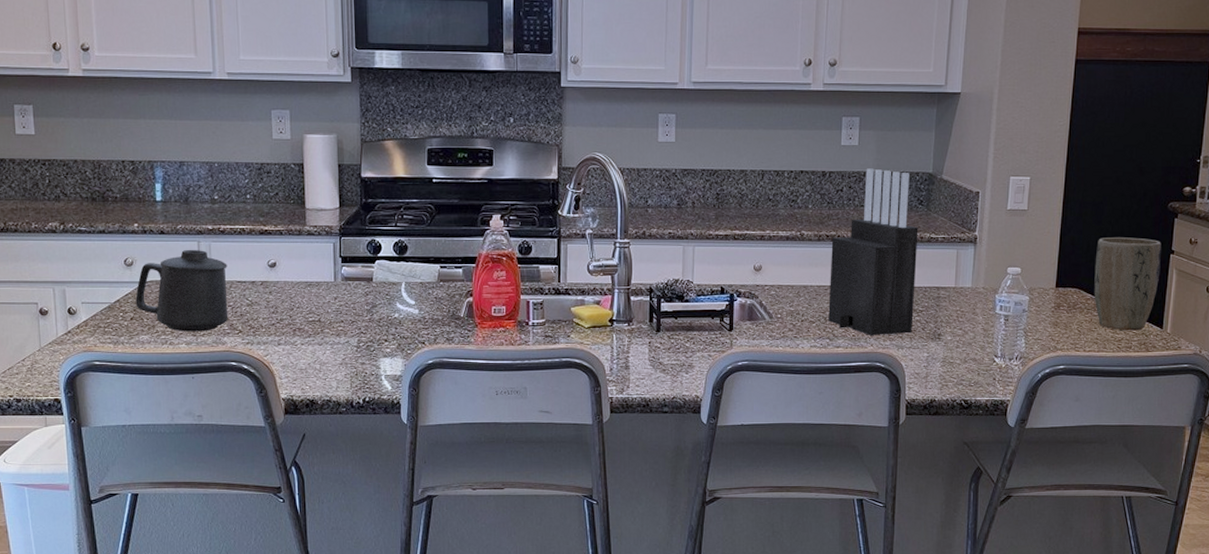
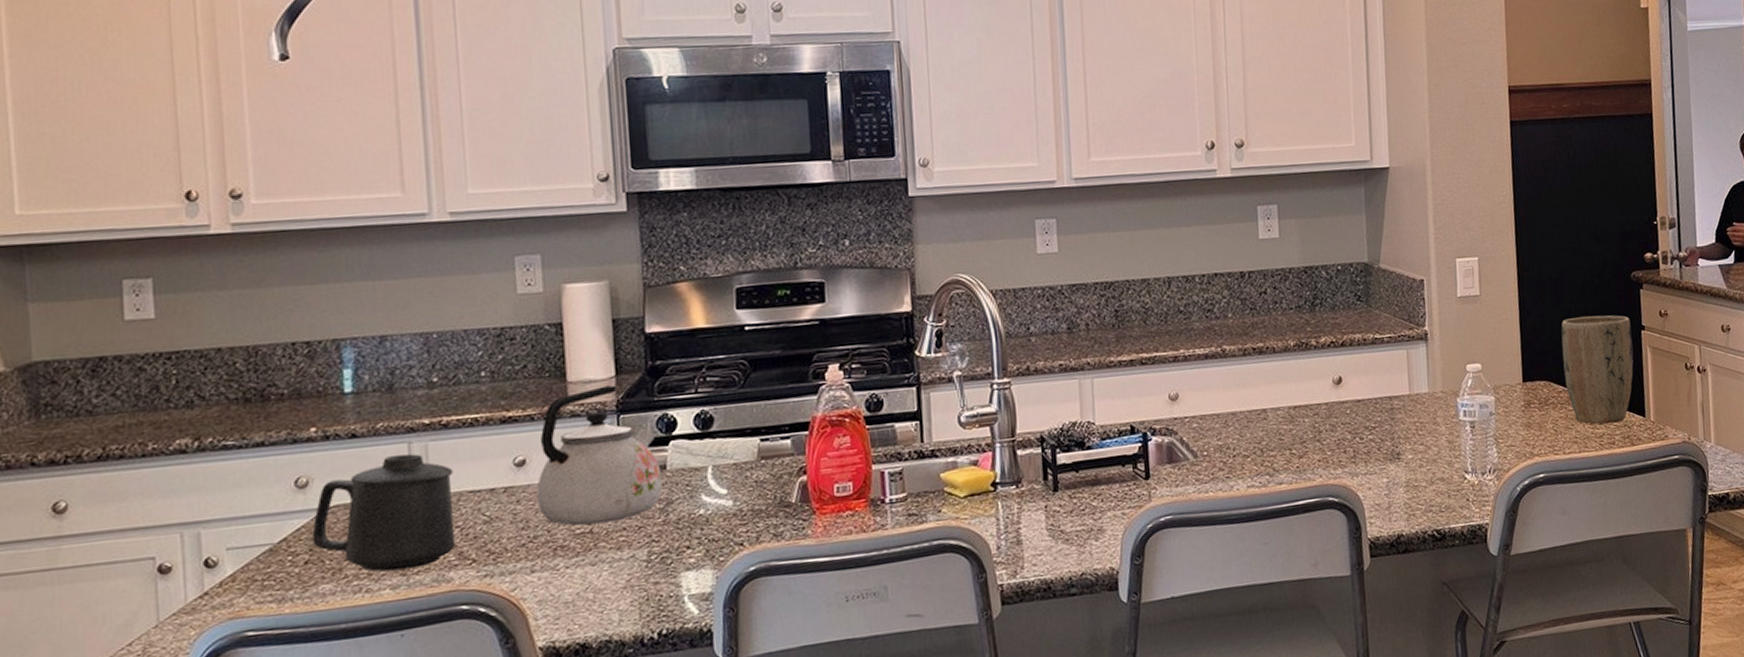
kettle: none [283,214,370,316] -> present [537,385,663,526]
knife block: present [828,168,918,335] -> none [1259,263,1366,465]

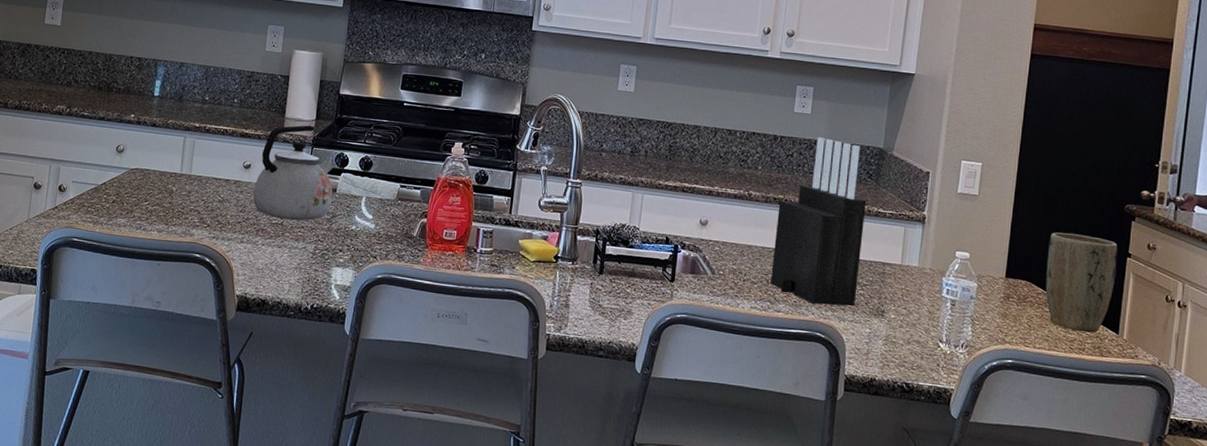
mug: present [312,453,456,572] -> none [119,143,207,222]
knife block: none [1259,263,1366,465] -> present [770,137,867,307]

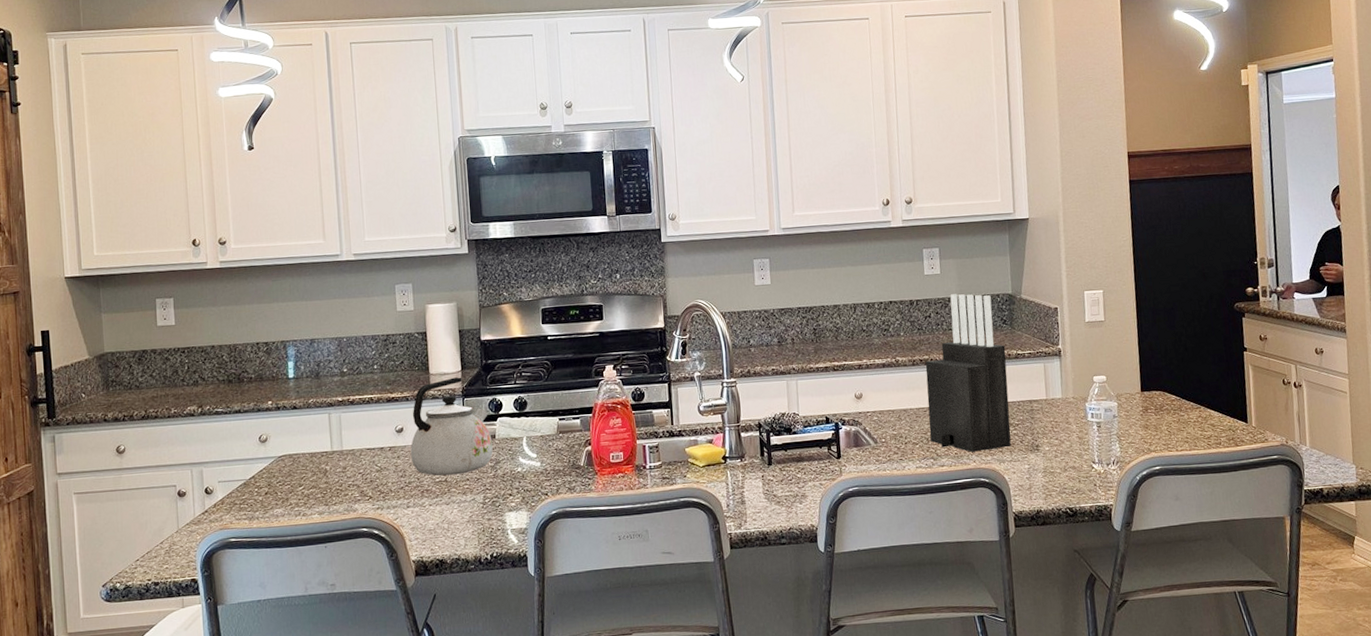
plant pot: present [1045,232,1118,333] -> none [1174,338,1237,428]

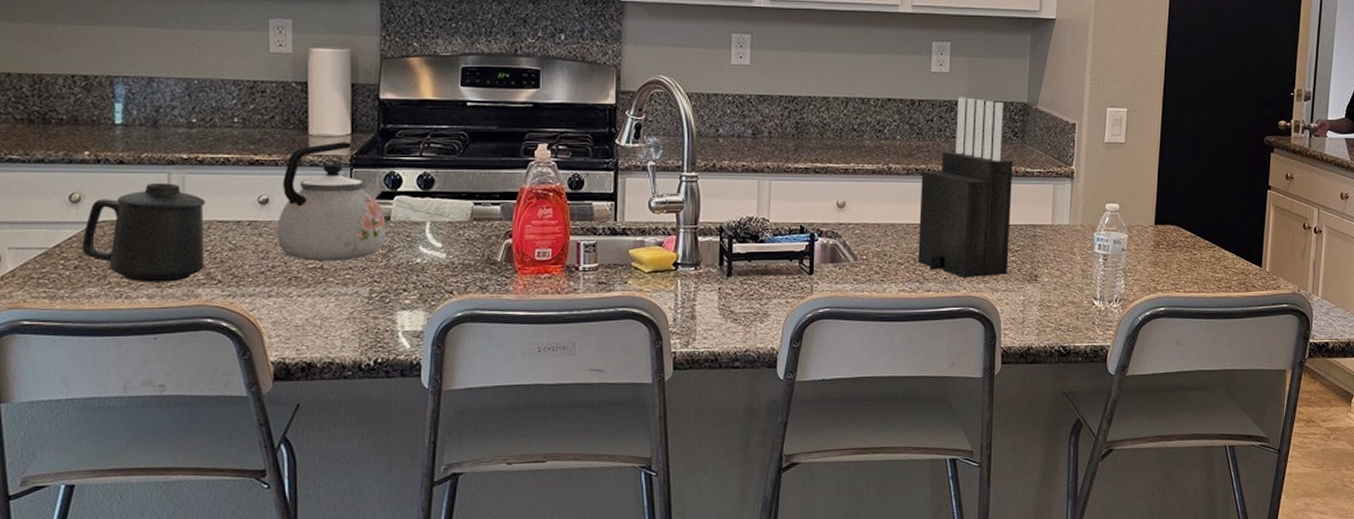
mug: none [270,421,359,502] -> present [82,182,206,283]

